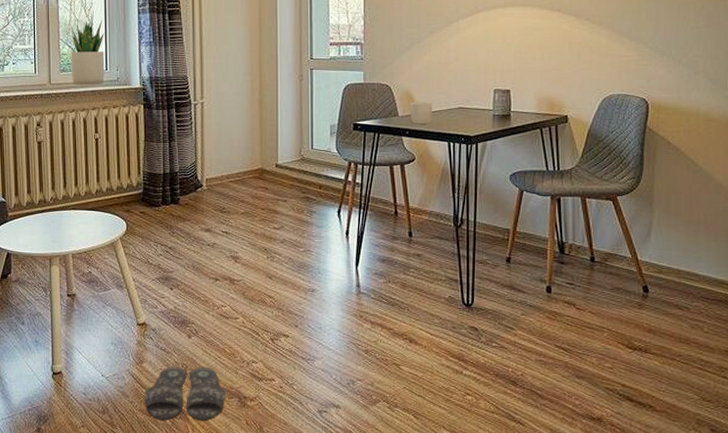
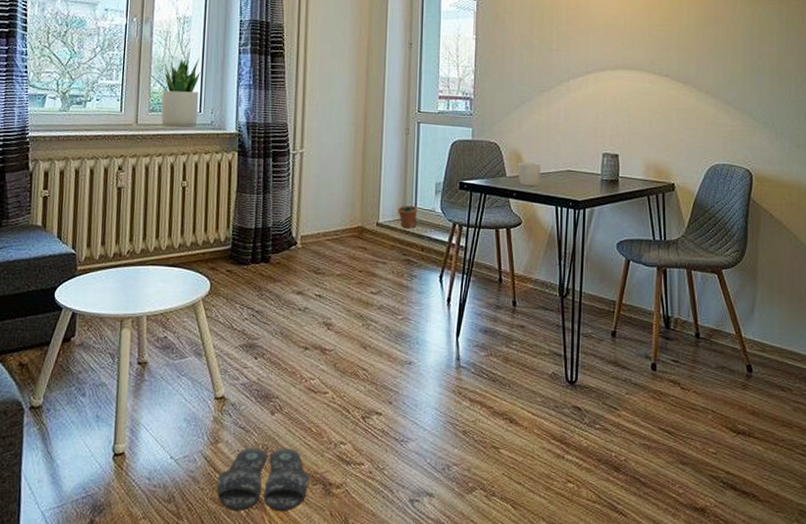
planter: none [295,146,314,168] -> present [398,205,418,229]

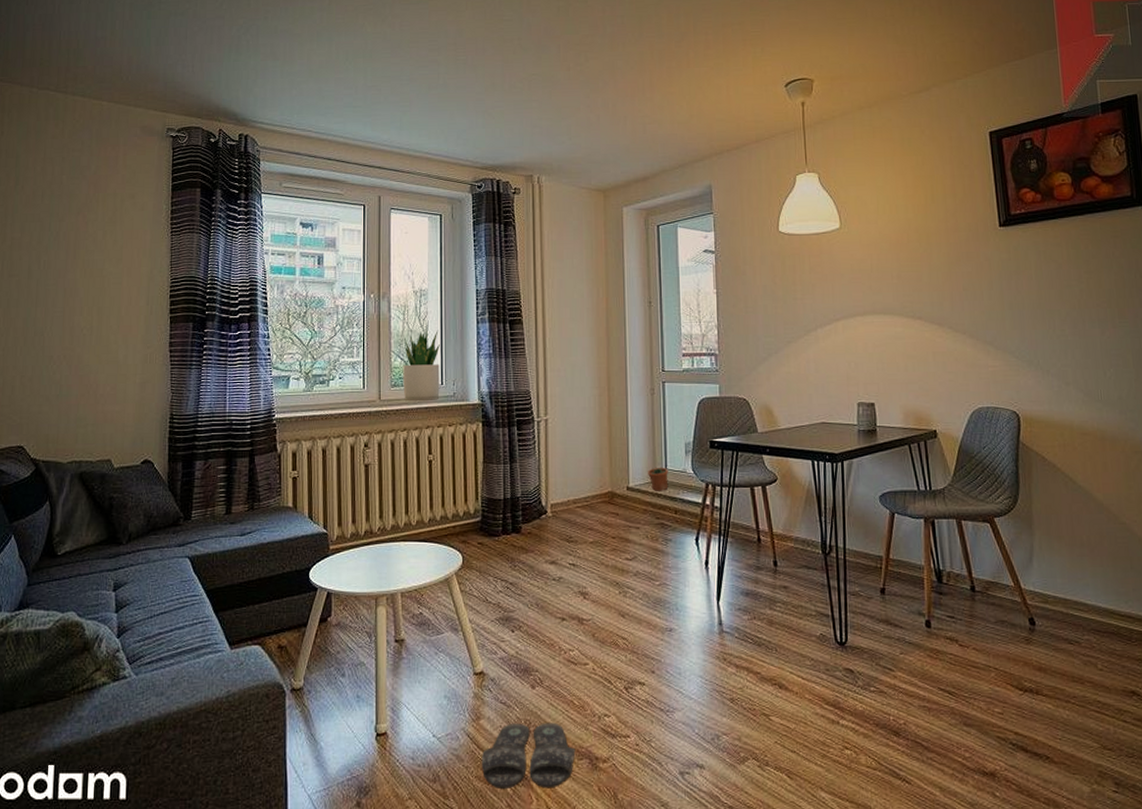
mug: present [517,162,541,186] -> none [769,417,794,441]

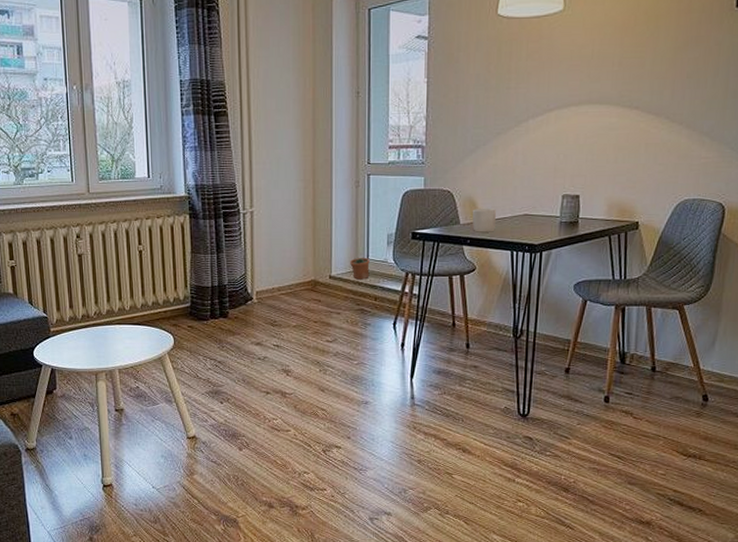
planter: present [403,330,440,402] -> none [110,122,147,195]
slippers: present [481,723,576,789] -> none [195,478,278,529]
mug: none [769,417,794,441] -> present [472,209,496,232]

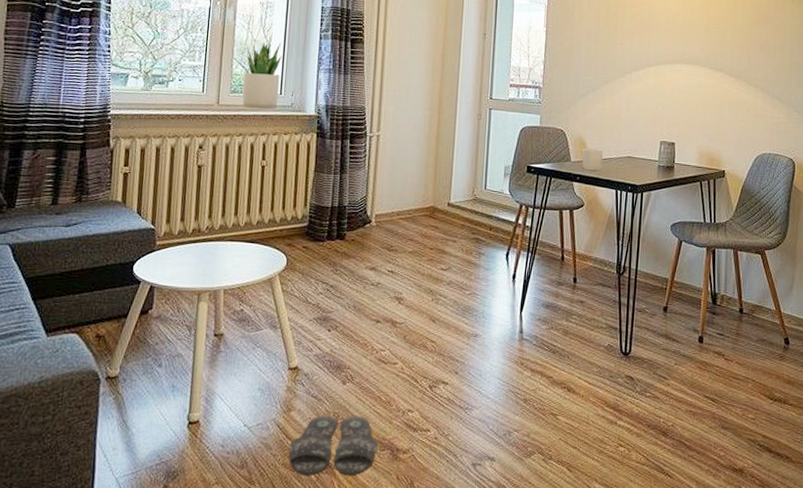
planter: none [110,122,147,195] -> present [242,41,282,110]
slippers: none [195,478,278,529] -> present [288,415,379,476]
planter: present [350,257,370,280] -> none [468,186,487,209]

